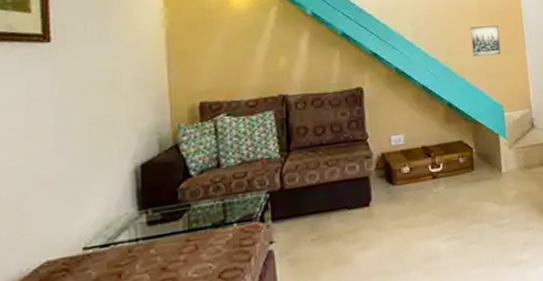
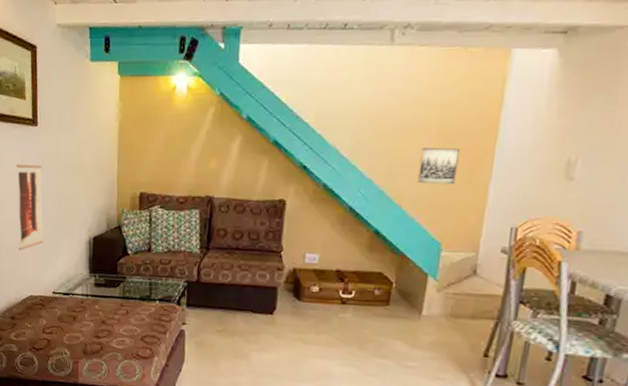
wall art: none [16,88,66,203] -> present [15,164,44,251]

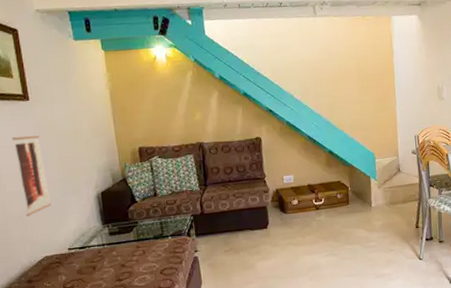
wall art: present [416,148,460,185] -> none [348,86,375,113]

